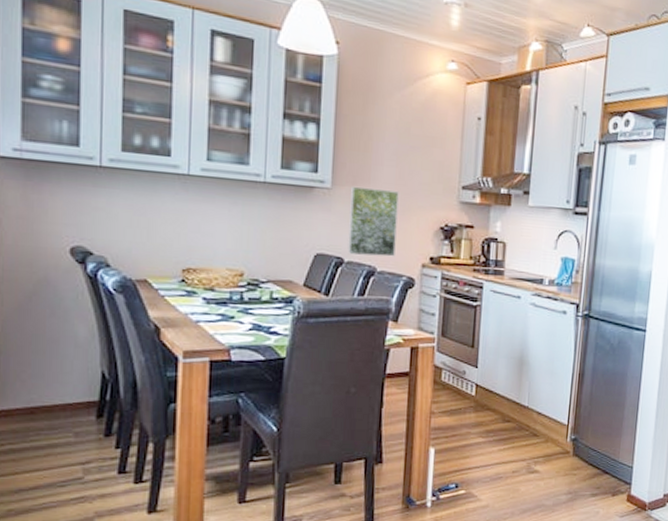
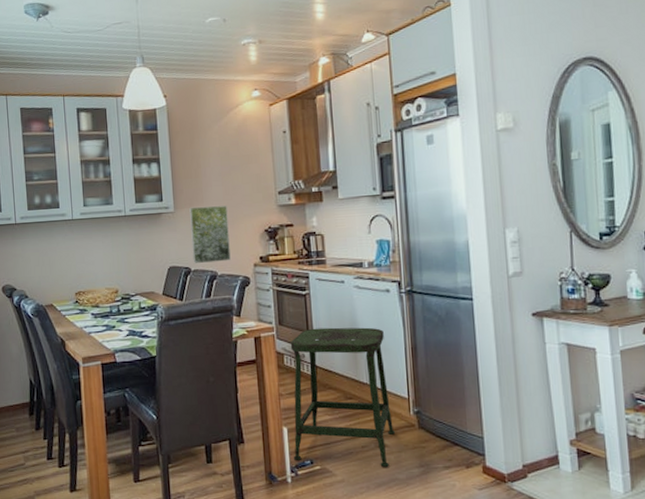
stool: none [436,343,554,493] -> present [290,327,395,467]

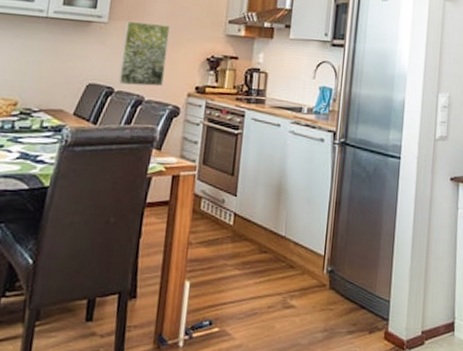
stool: present [290,327,395,467] -> none [190,171,311,330]

